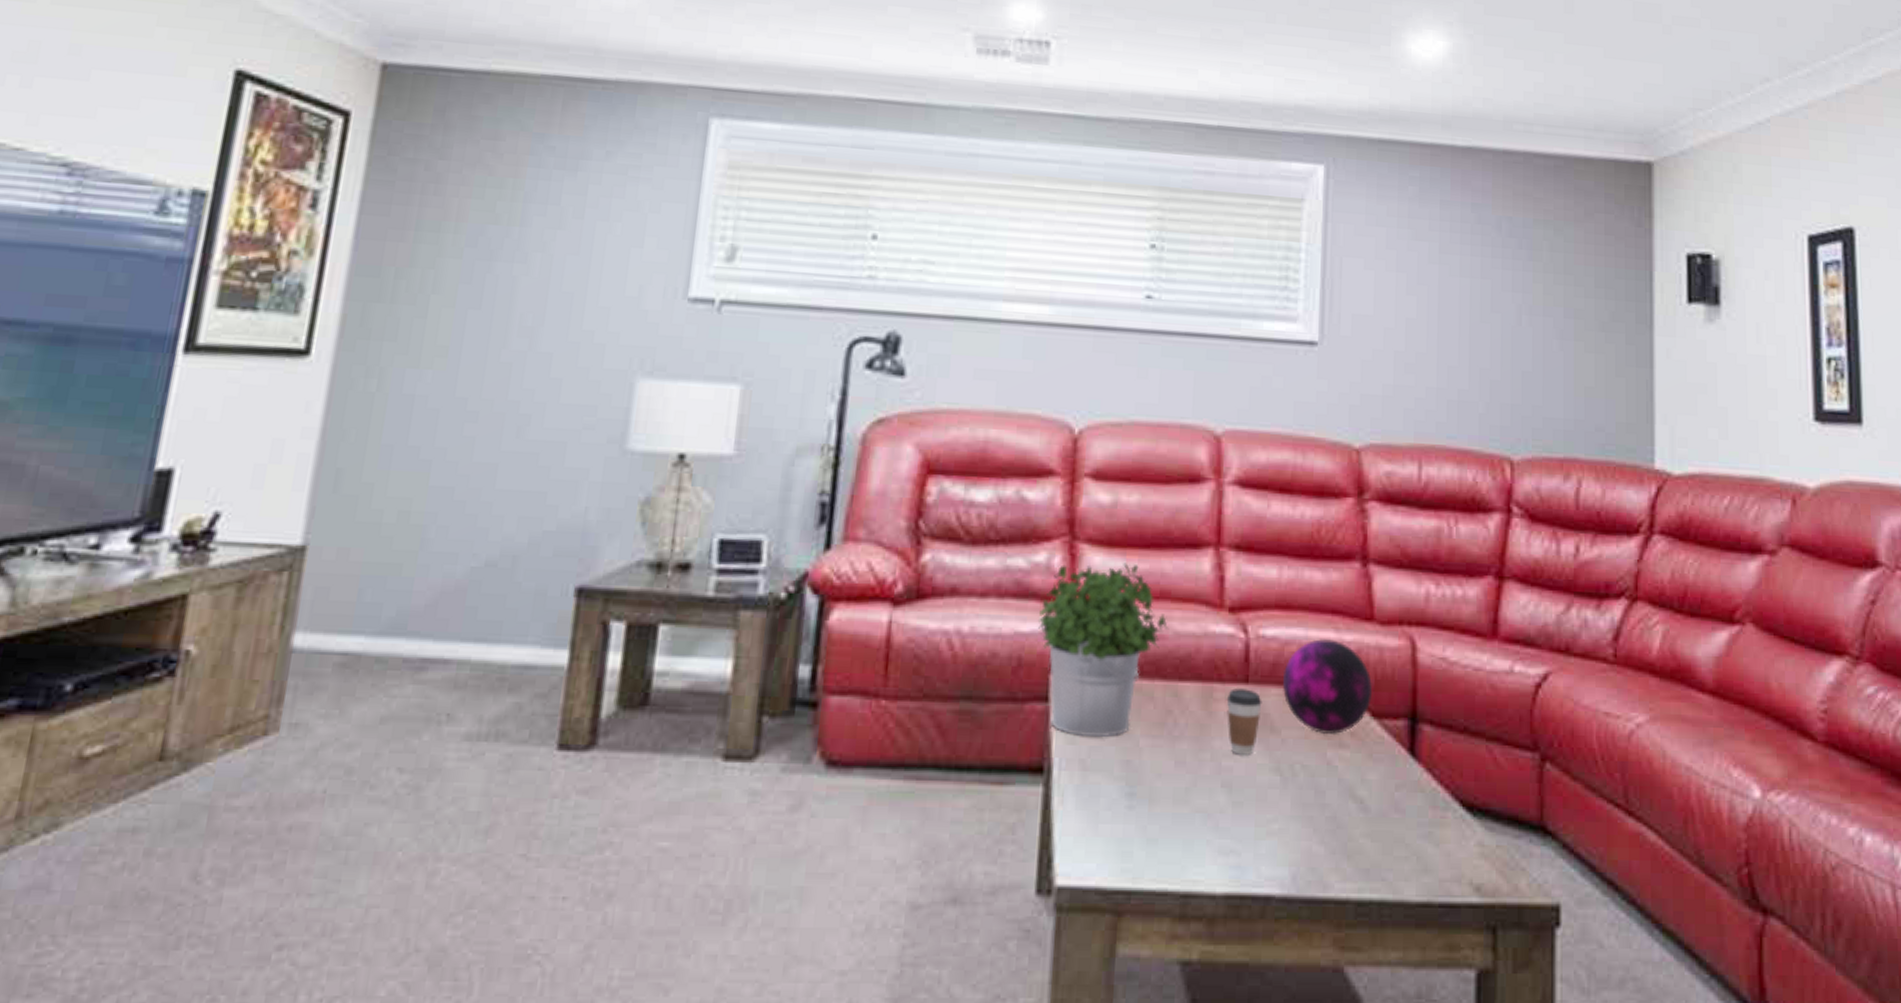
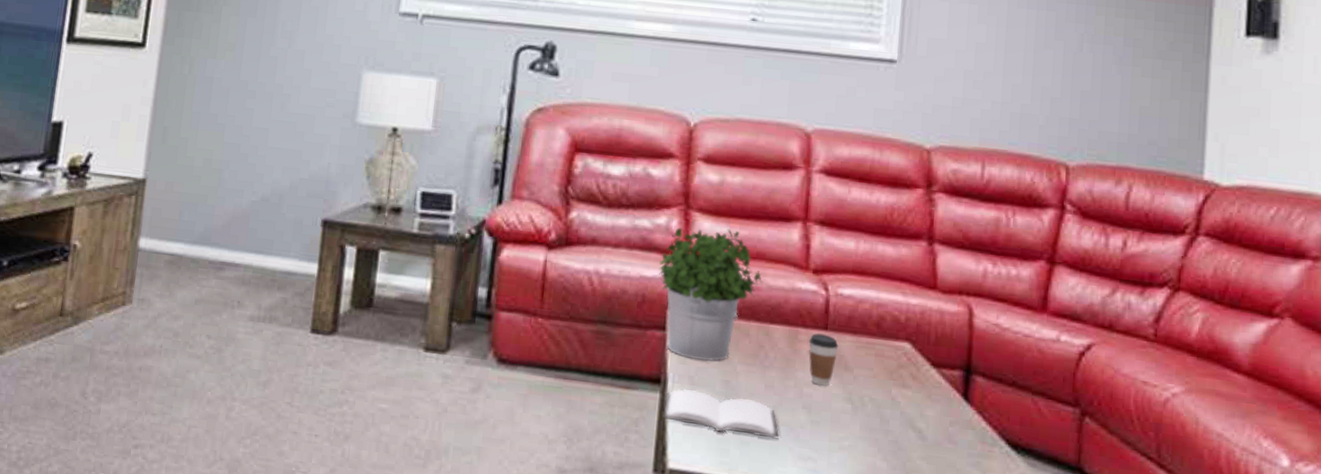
book: none [1047,776,1195,831] -> present [662,388,780,439]
decorative orb: present [1282,639,1373,734] -> none [856,300,934,377]

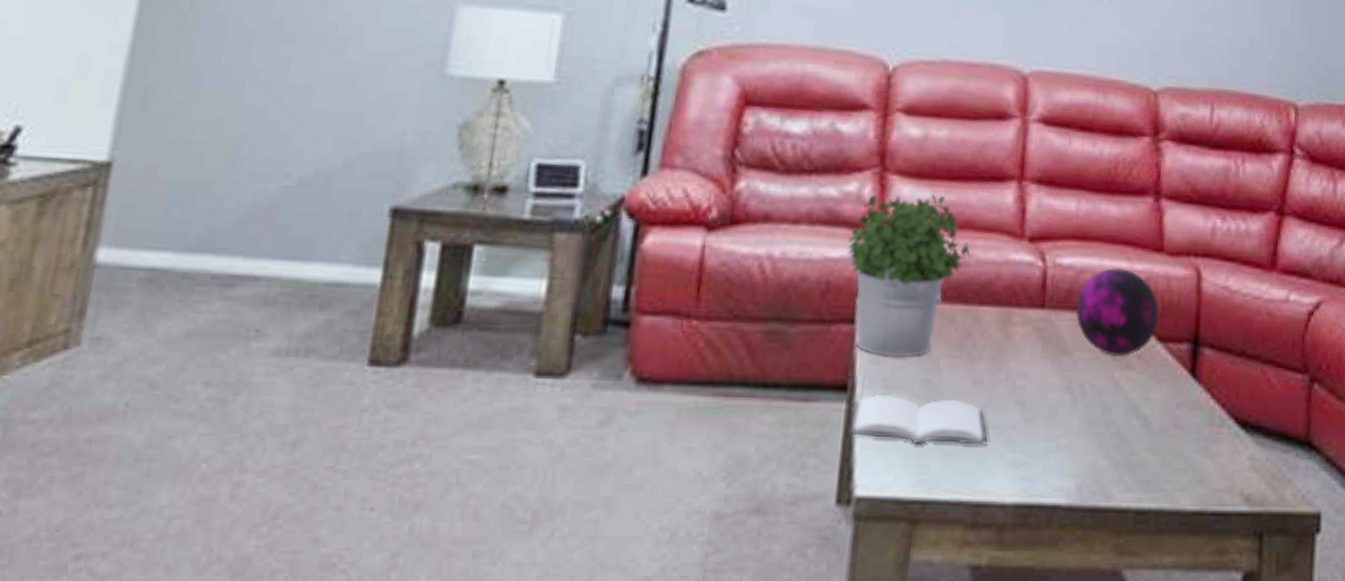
coffee cup: present [808,333,839,386] -> none [1023,313,1057,375]
decorative orb: none [856,300,934,377] -> present [1076,268,1160,356]

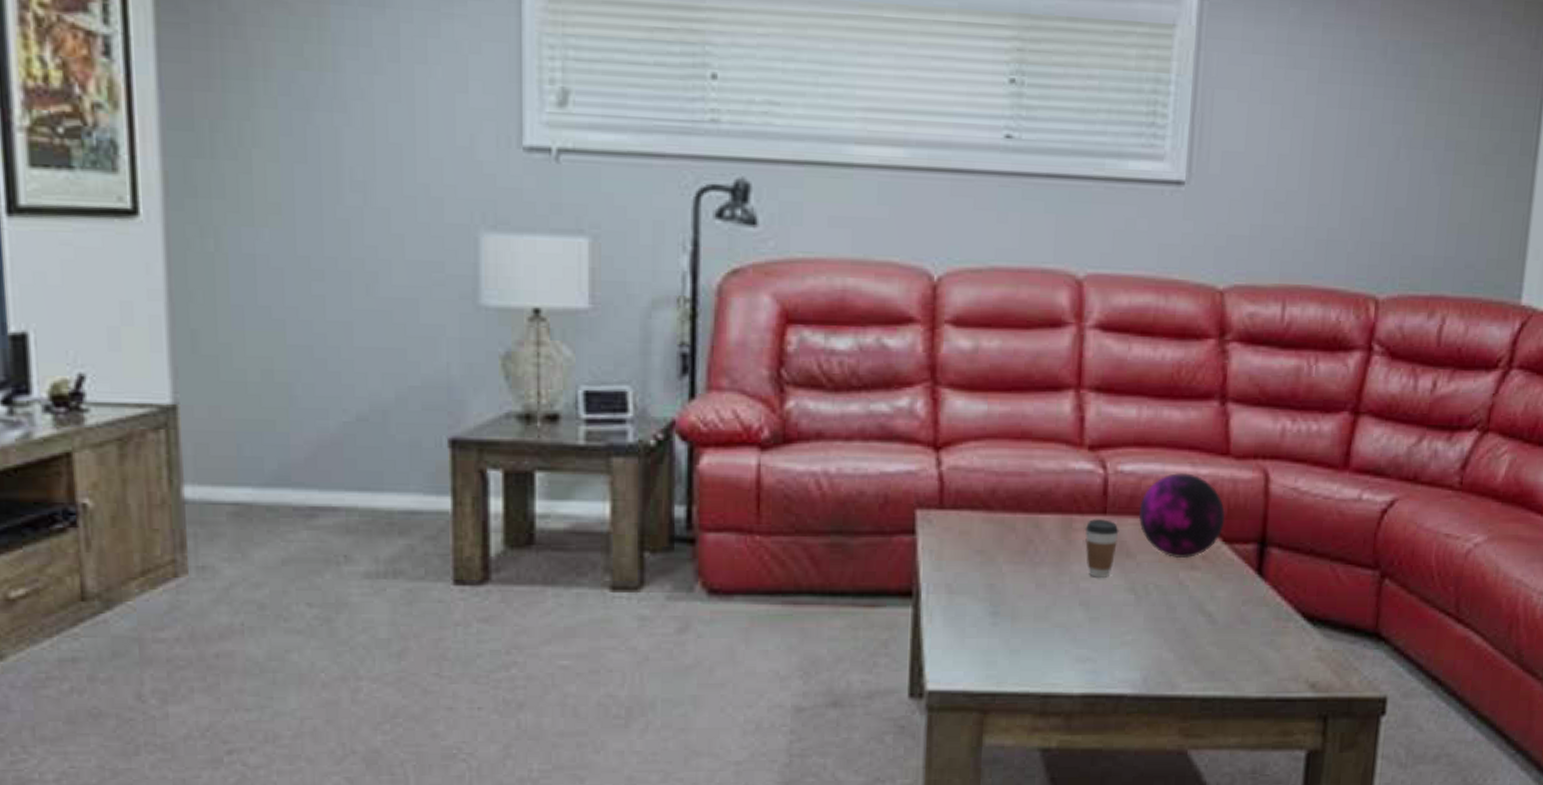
potted plant: present [847,194,972,358] -> none [902,406,1030,565]
book: present [849,394,989,445] -> none [917,598,1055,644]
coffee cup: none [1023,313,1057,375] -> present [1085,519,1119,577]

